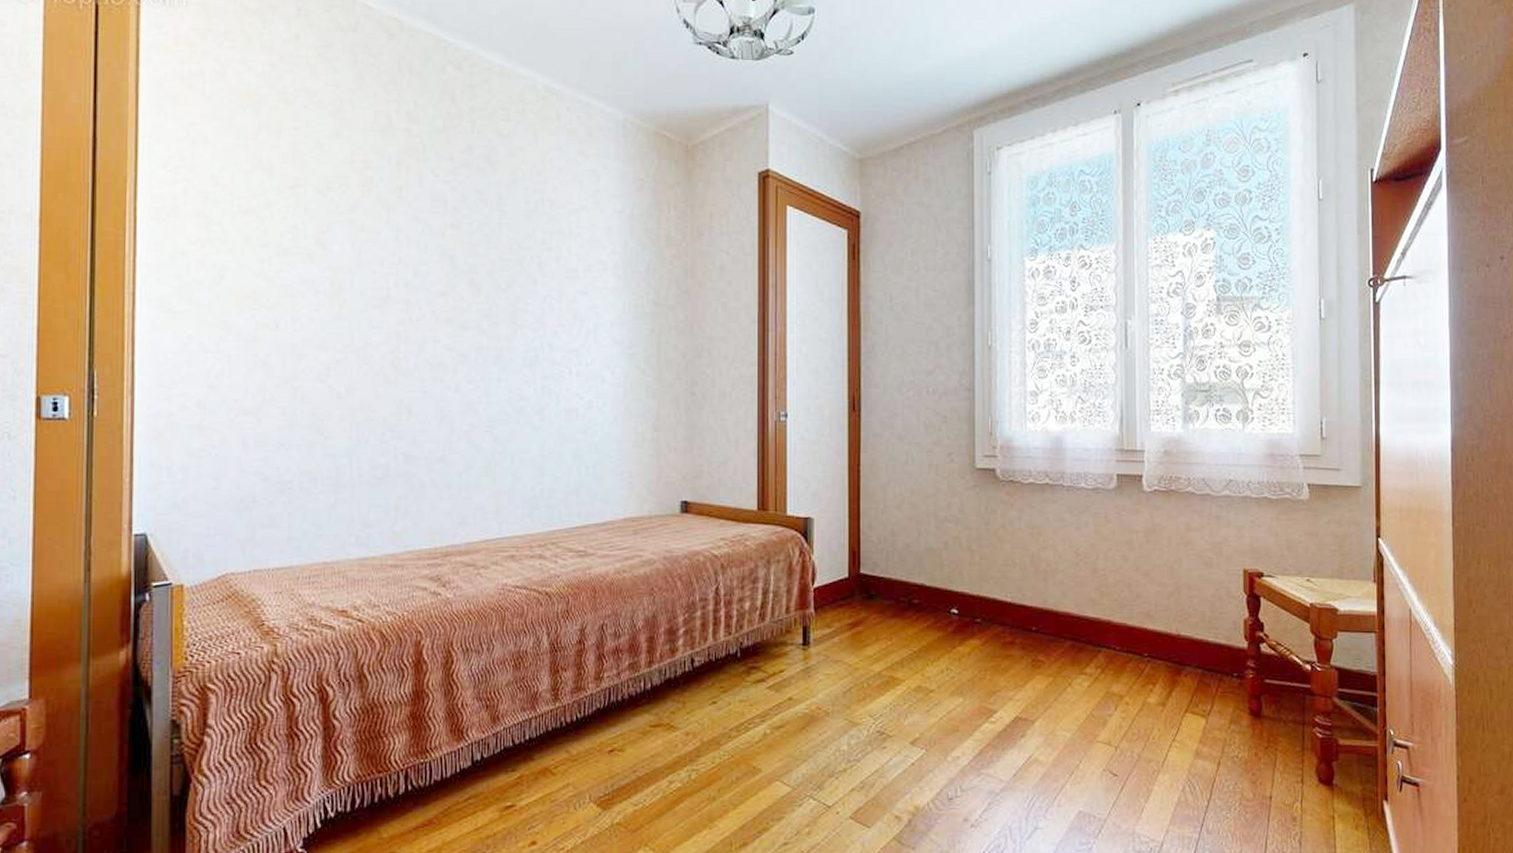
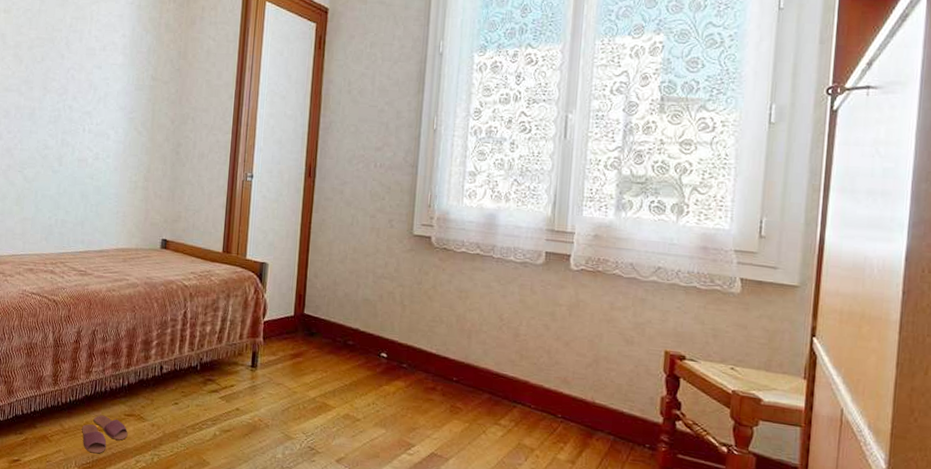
slippers: none [595,730,656,781] -> present [82,415,128,454]

